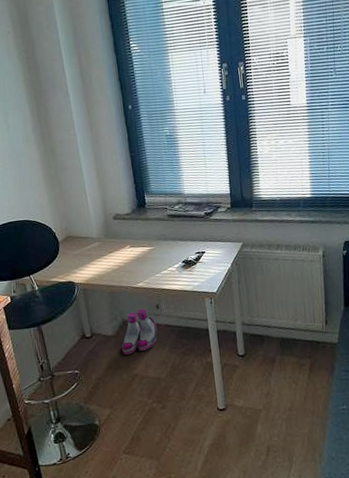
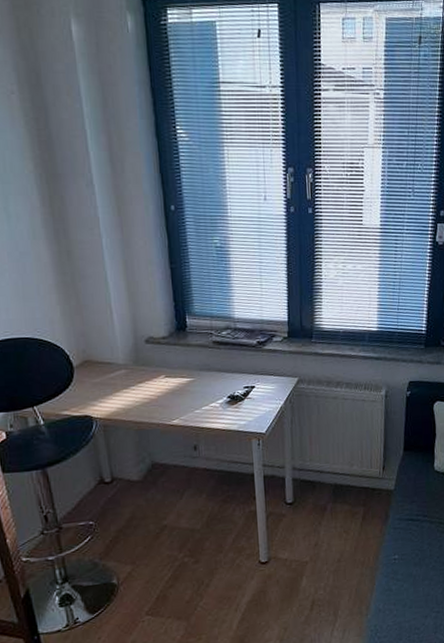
boots: present [121,308,157,355] -> none [149,449,194,503]

